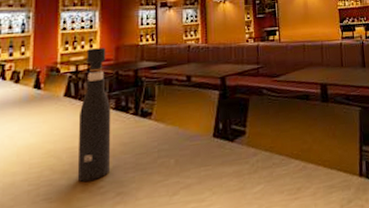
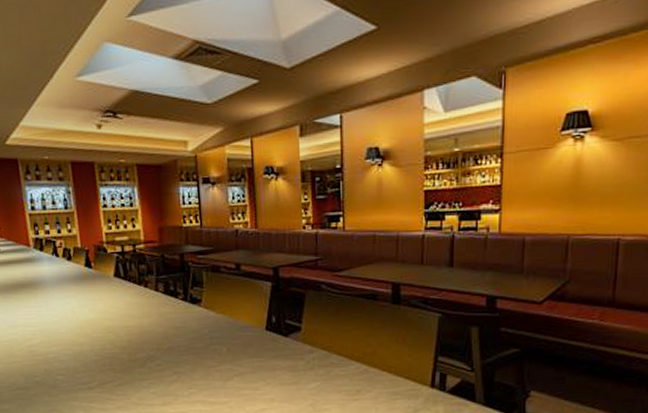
pepper grinder: present [77,48,111,182] -> none [130,228,165,358]

